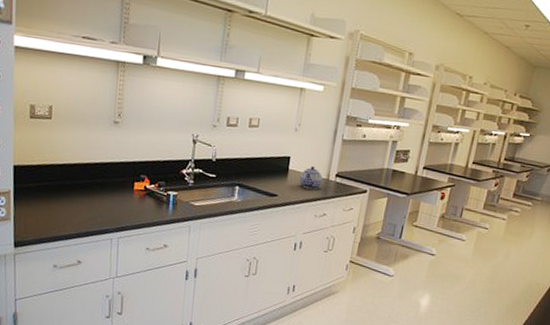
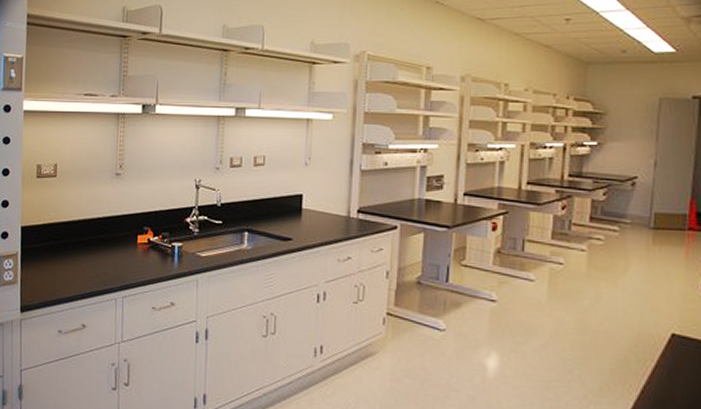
teapot: present [300,165,323,190] -> none [316,202,343,230]

